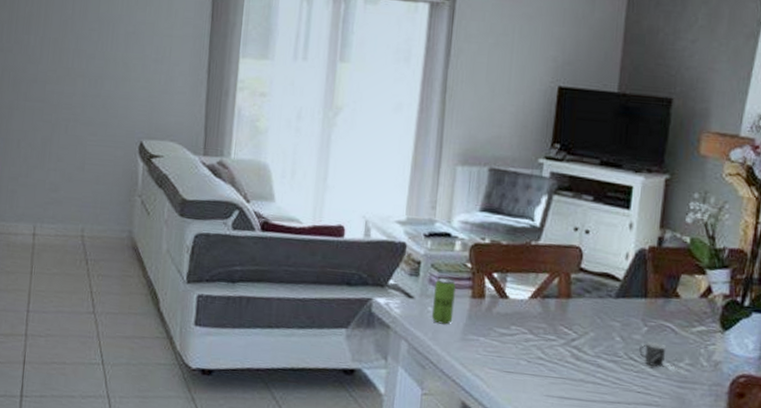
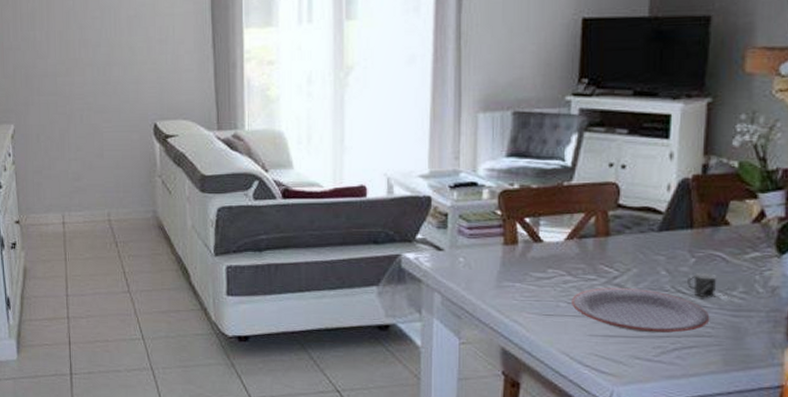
beverage can: present [431,277,456,325] -> none [463,227,486,274]
plate: none [531,348,658,399] -> present [572,287,710,334]

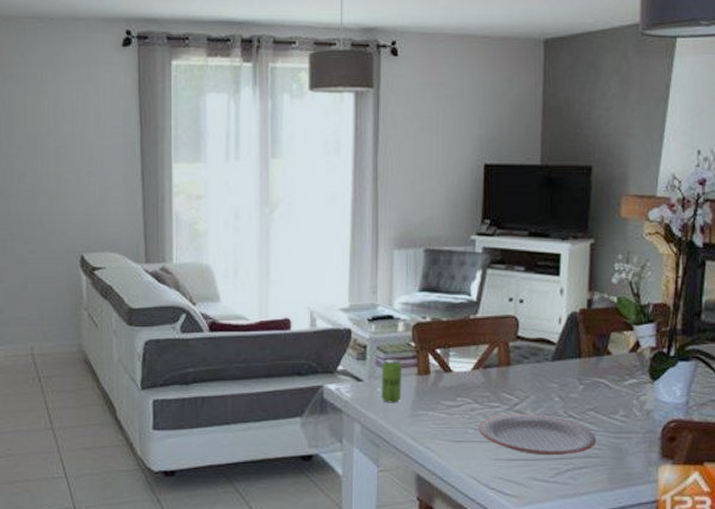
beverage can: none [463,227,486,274] -> present [381,358,402,403]
mug: present [687,272,741,301] -> none [577,398,622,423]

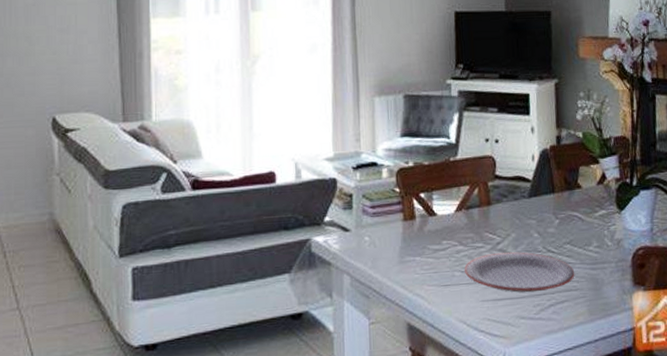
beverage can: present [381,358,402,403] -> none [368,205,389,252]

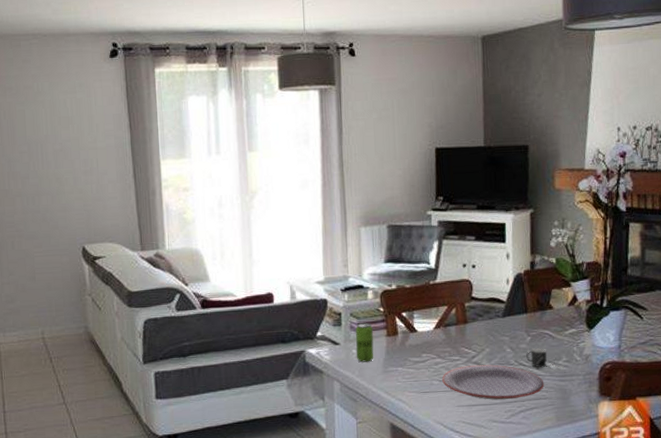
beverage can: none [368,205,389,252] -> present [355,323,374,362]
mug: none [555,231,596,255] -> present [526,347,565,368]

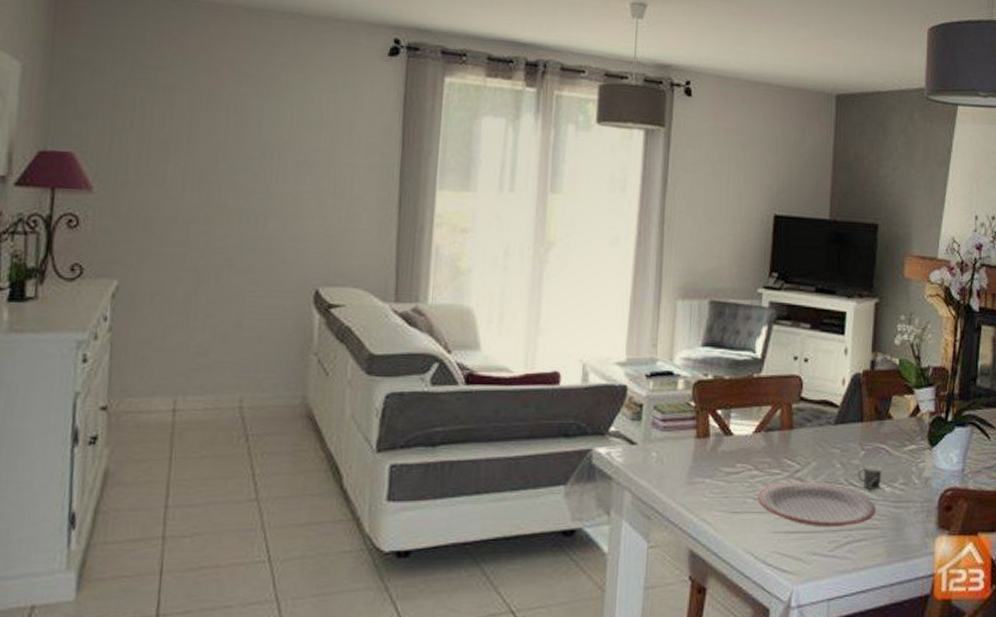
beverage can: present [355,323,374,362] -> none [655,419,680,469]

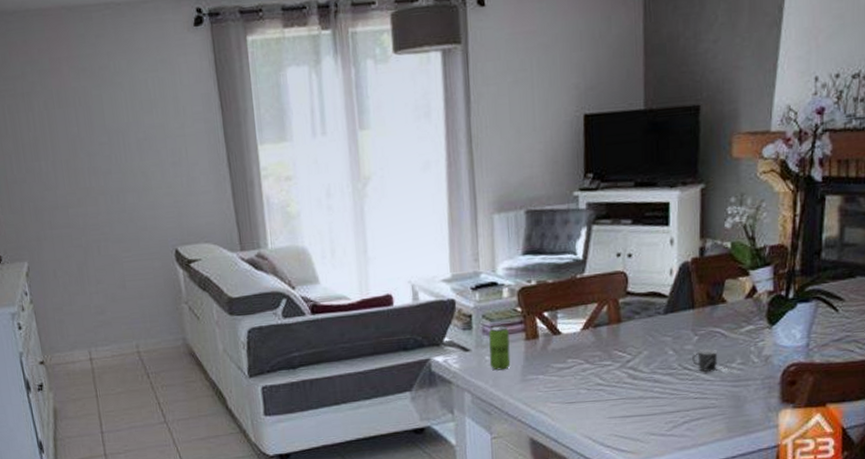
beverage can: none [655,419,680,469] -> present [489,325,511,370]
plate: present [758,481,876,528] -> none [591,369,714,410]

